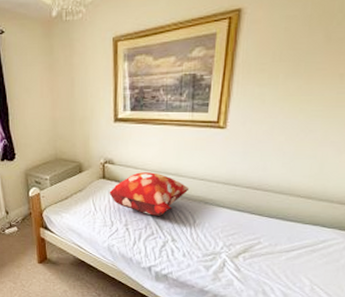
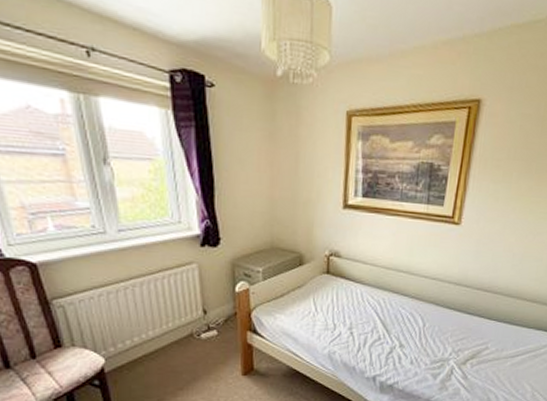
decorative pillow: present [109,172,190,216] -> none [333,268,421,318]

